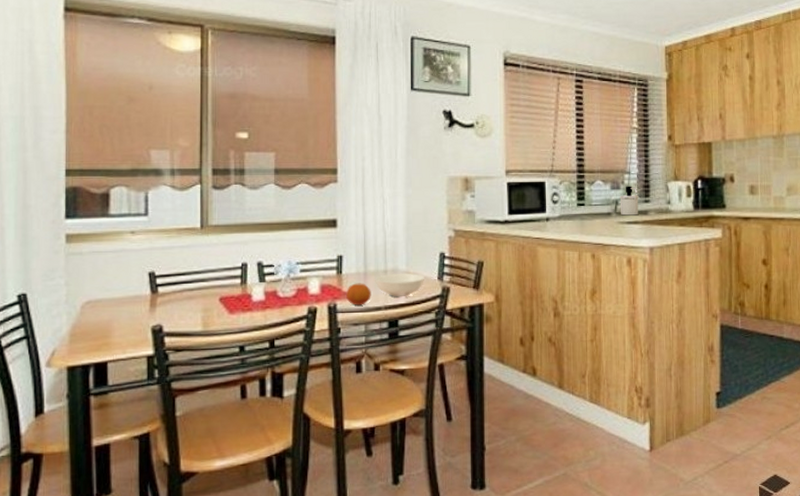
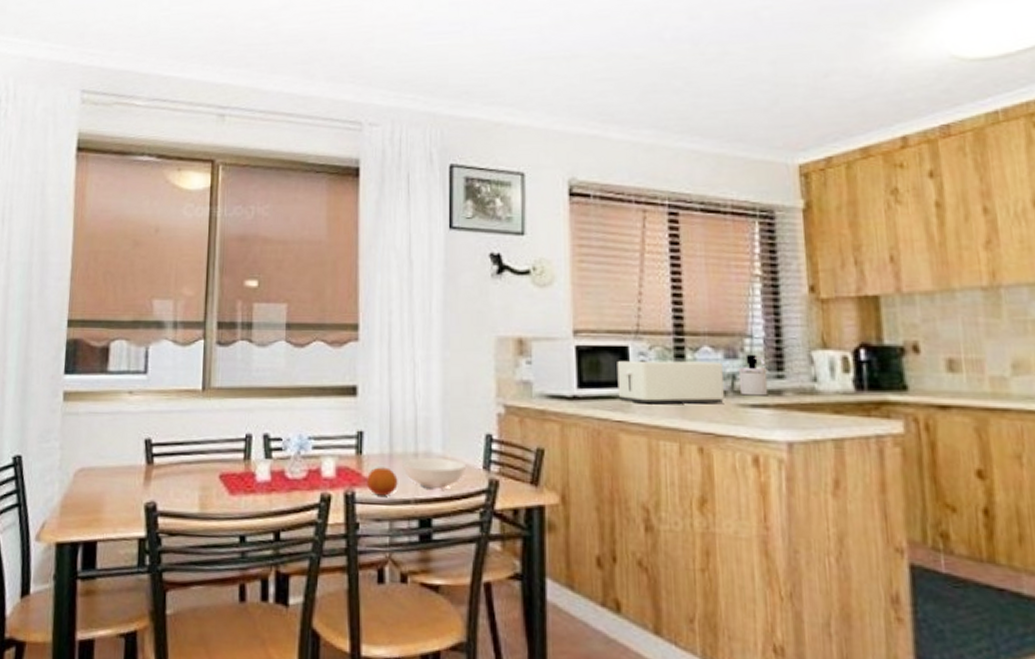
toaster: none [537,192,610,225] -> present [617,360,724,405]

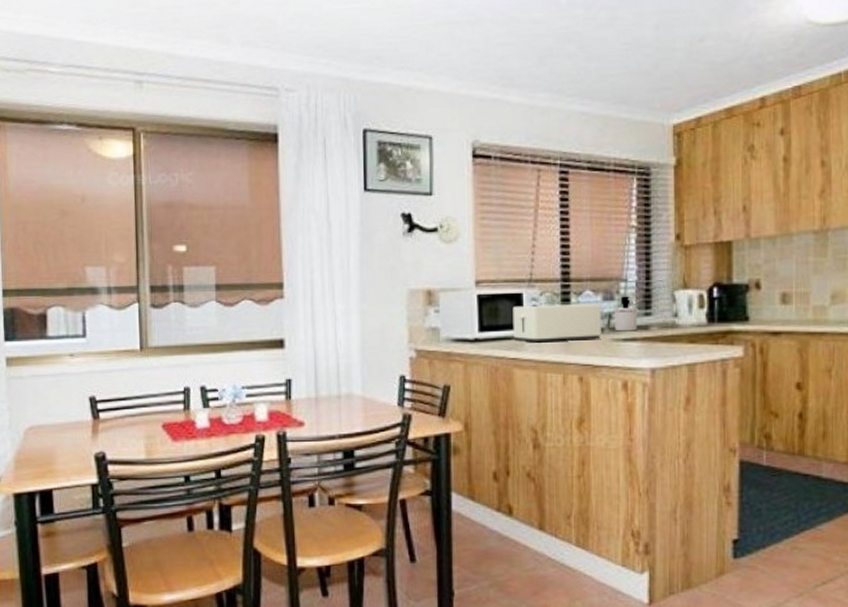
fruit: present [367,467,398,496] -> none [296,409,324,434]
bowl: present [402,458,467,490] -> none [327,399,384,426]

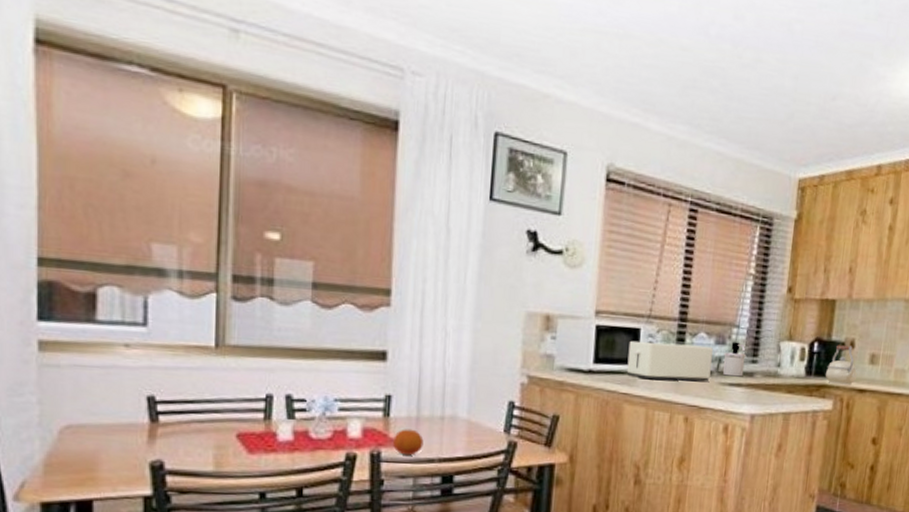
fruit: none [296,409,324,434] -> present [393,429,424,456]
kettle: none [730,287,769,330] -> present [825,345,858,386]

